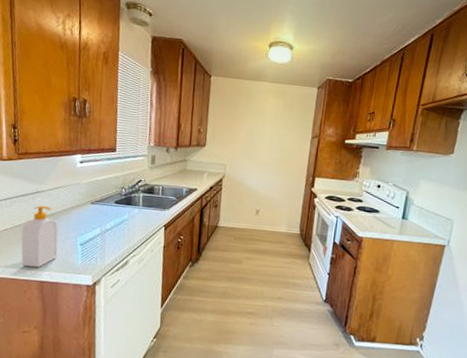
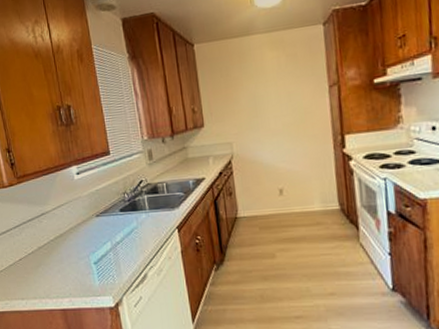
soap bottle: present [21,205,58,268] -> none [35,227,75,296]

